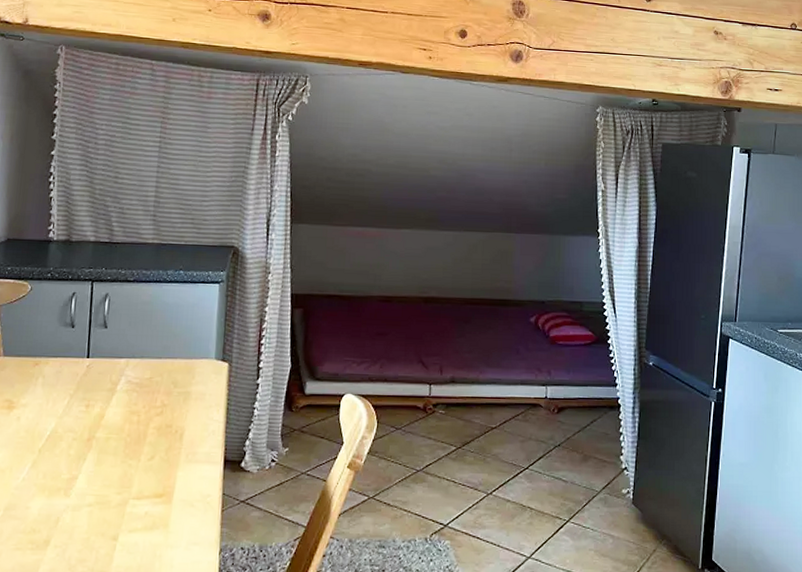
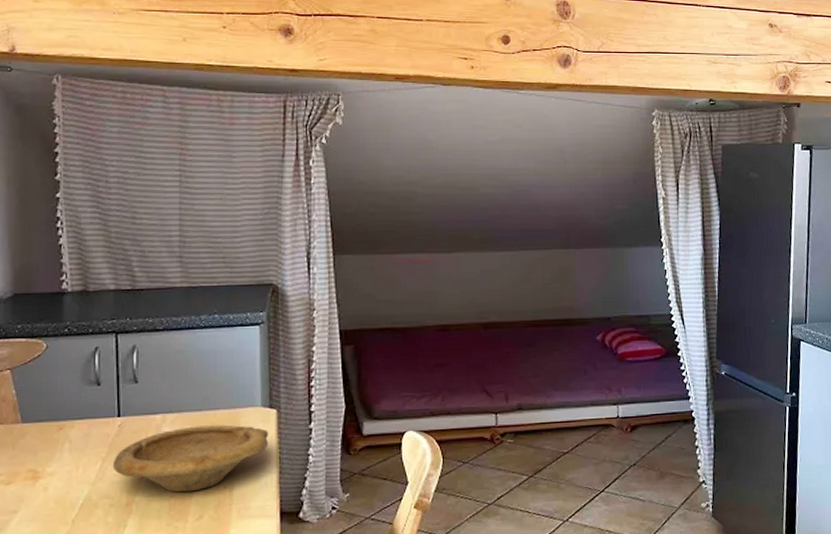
bowl: none [78,372,220,433] -> present [112,424,269,493]

